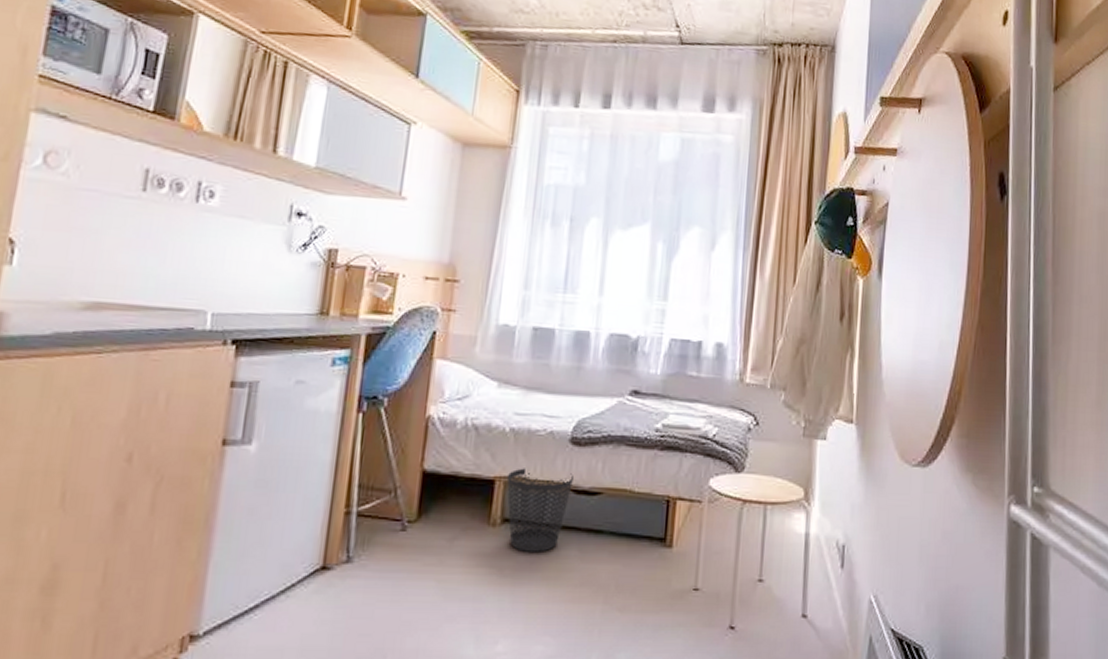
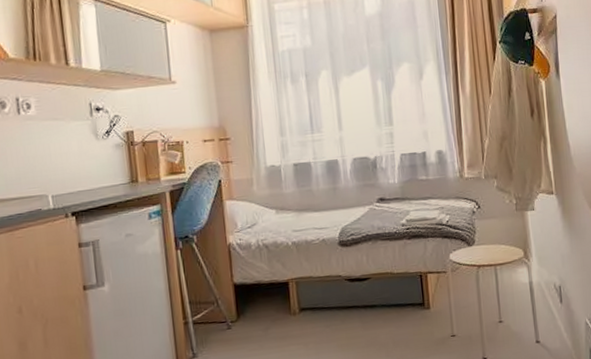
wastebasket: present [506,468,573,552] -> none [296,267,347,330]

